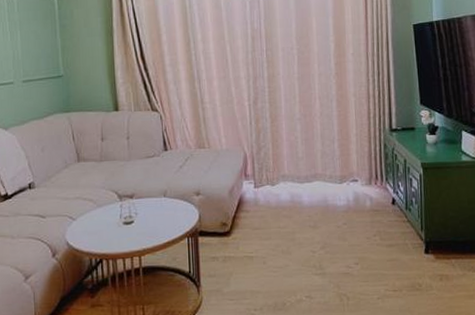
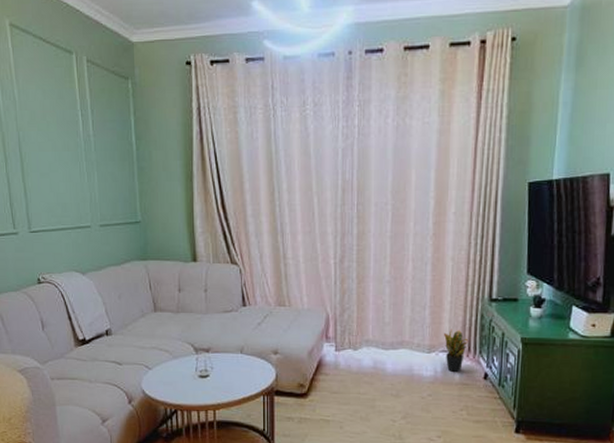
potted plant: none [353,159,376,201] -> present [444,329,469,373]

